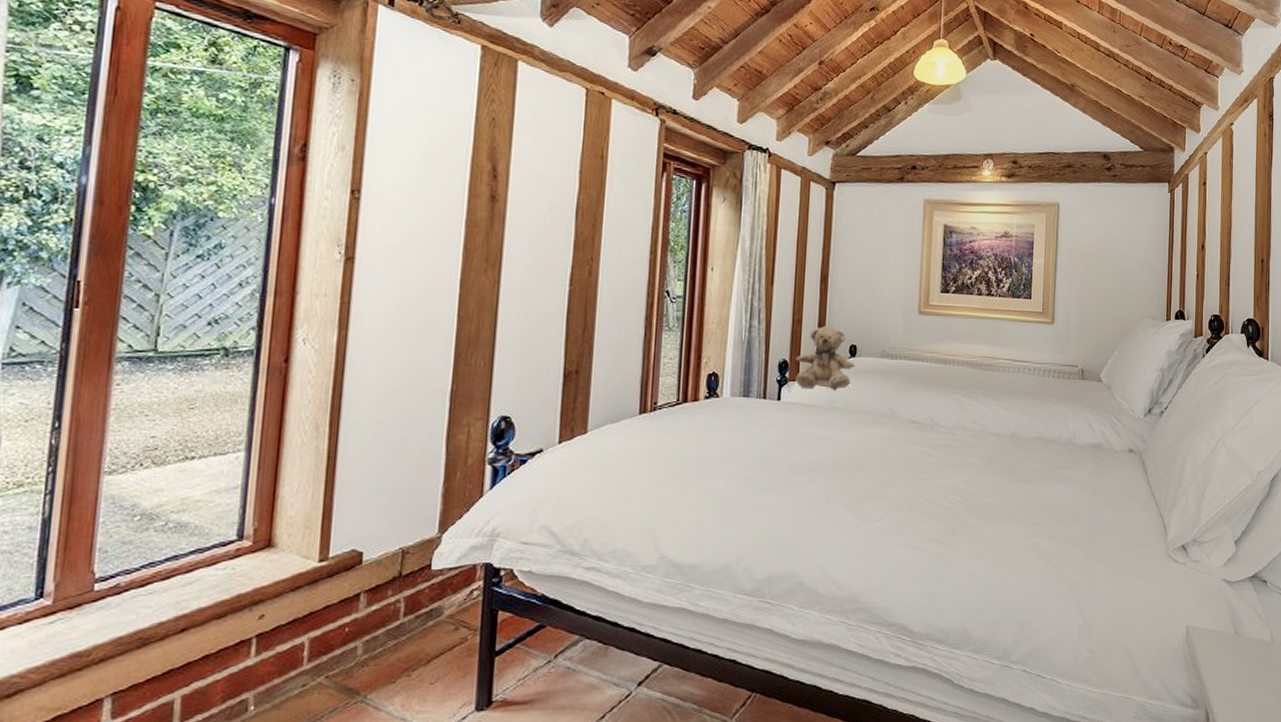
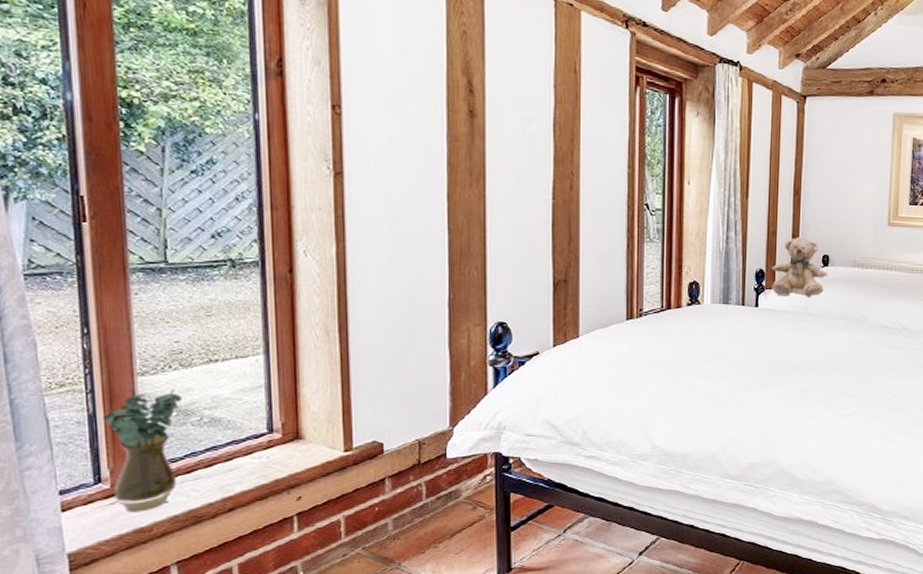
vase: none [55,489,149,634] -> present [104,389,182,513]

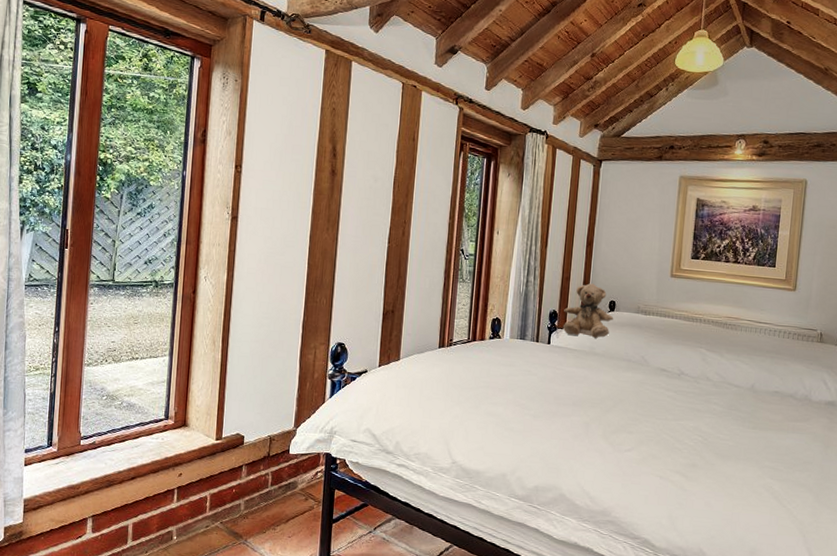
vase: present [104,389,182,513] -> none [59,377,111,473]

